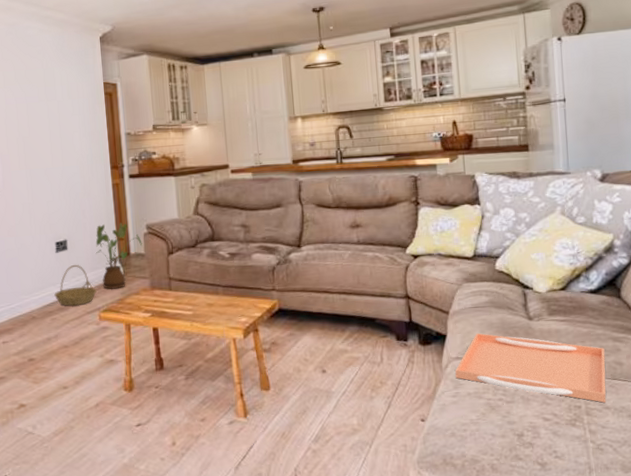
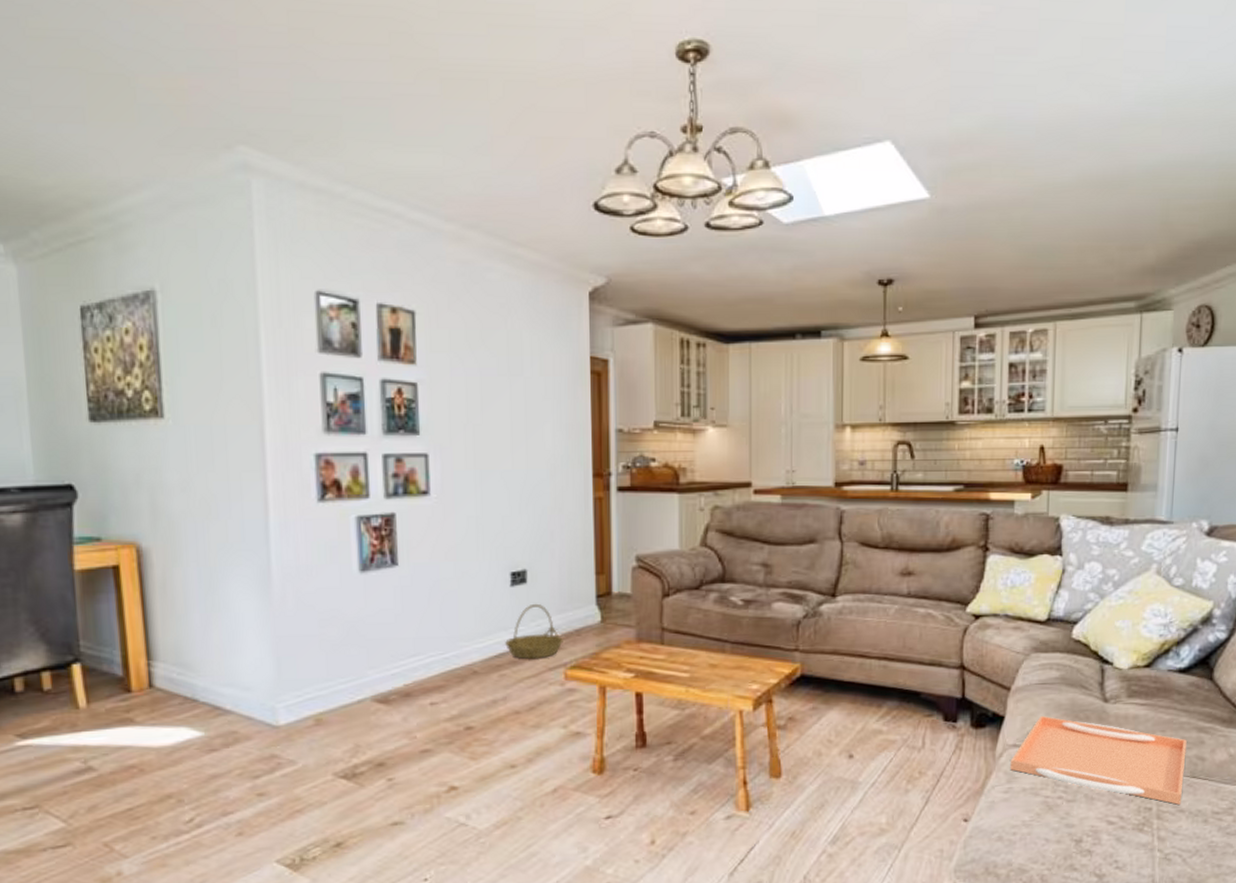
house plant: present [95,222,143,289] -> none [565,550,629,639]

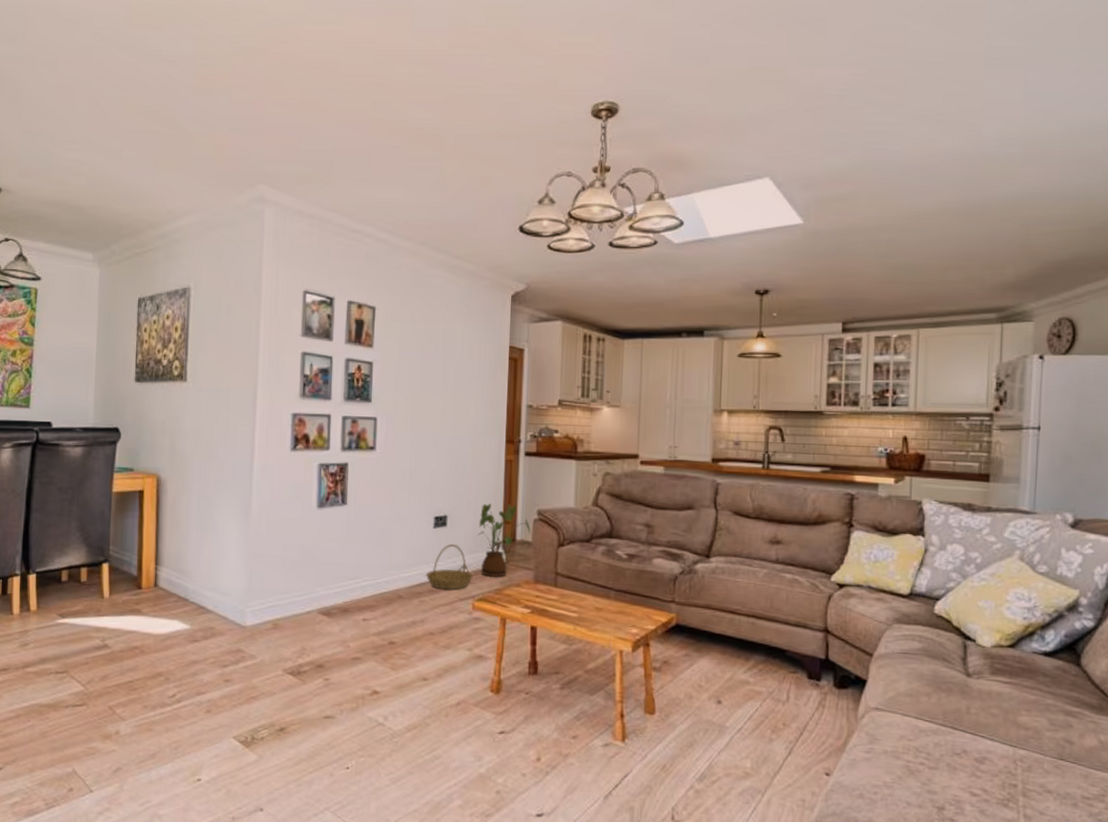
house plant: none [565,550,629,639] -> present [477,503,531,577]
serving tray: present [1010,715,1187,805] -> none [872,683,1054,785]

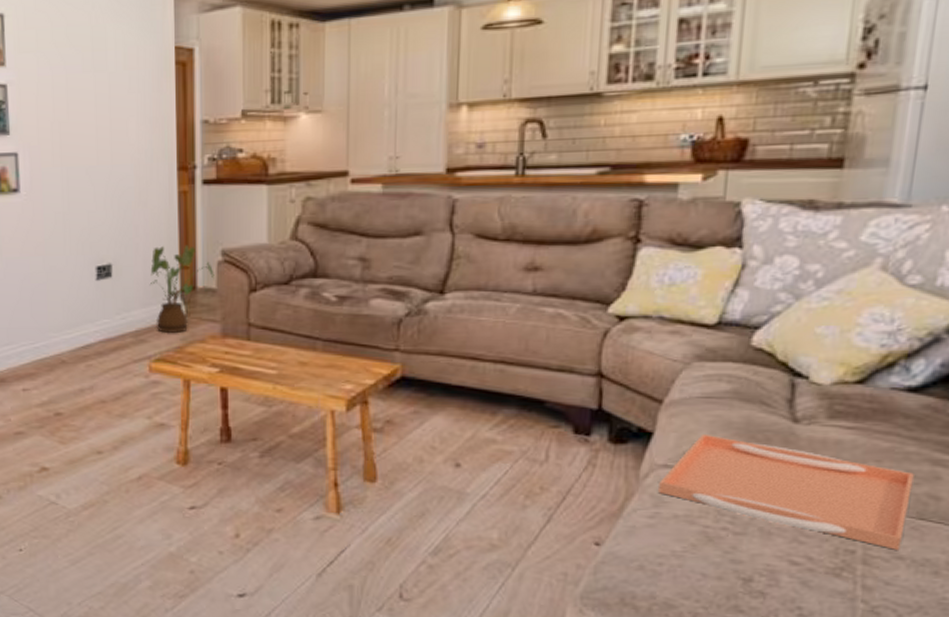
basket: present [426,543,473,591] -> none [91,297,148,352]
serving tray: none [872,683,1054,785] -> present [658,433,914,550]

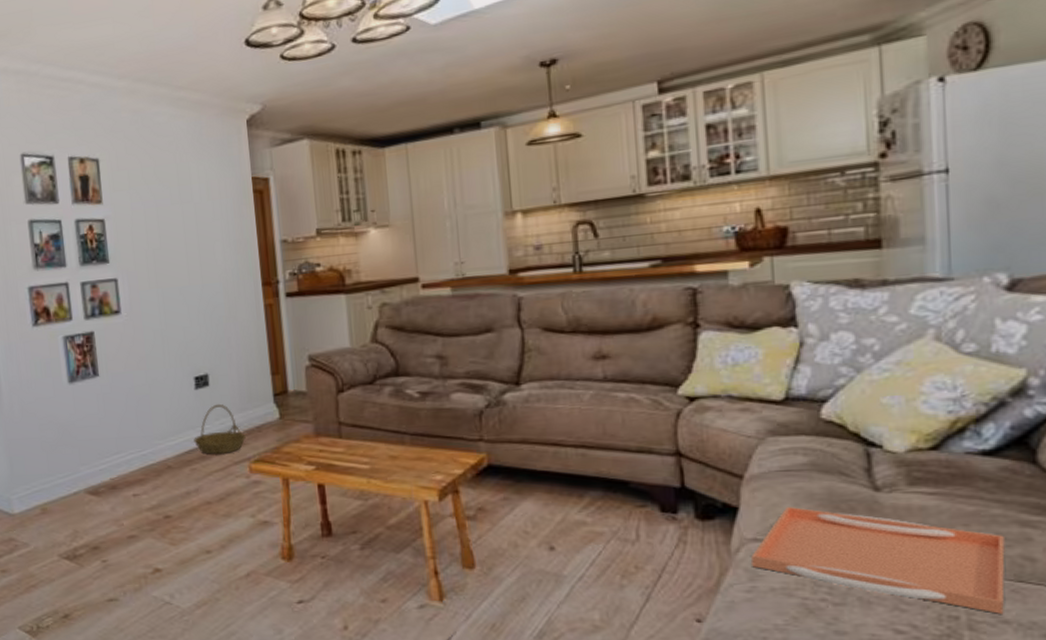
basket: none [91,297,148,352] -> present [194,403,246,455]
house plant: present [149,244,214,333] -> none [244,352,304,435]

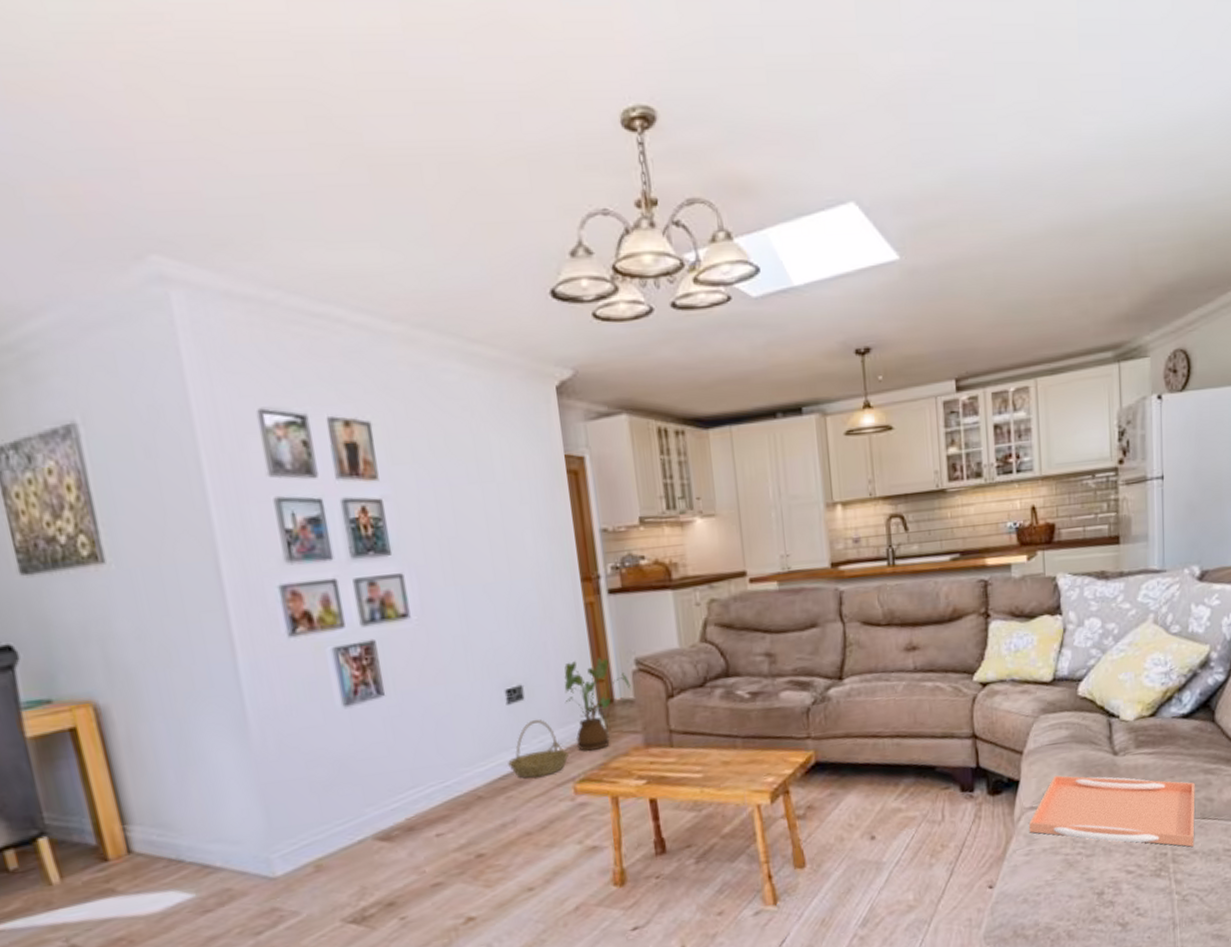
house plant: none [244,352,304,435] -> present [564,657,631,751]

